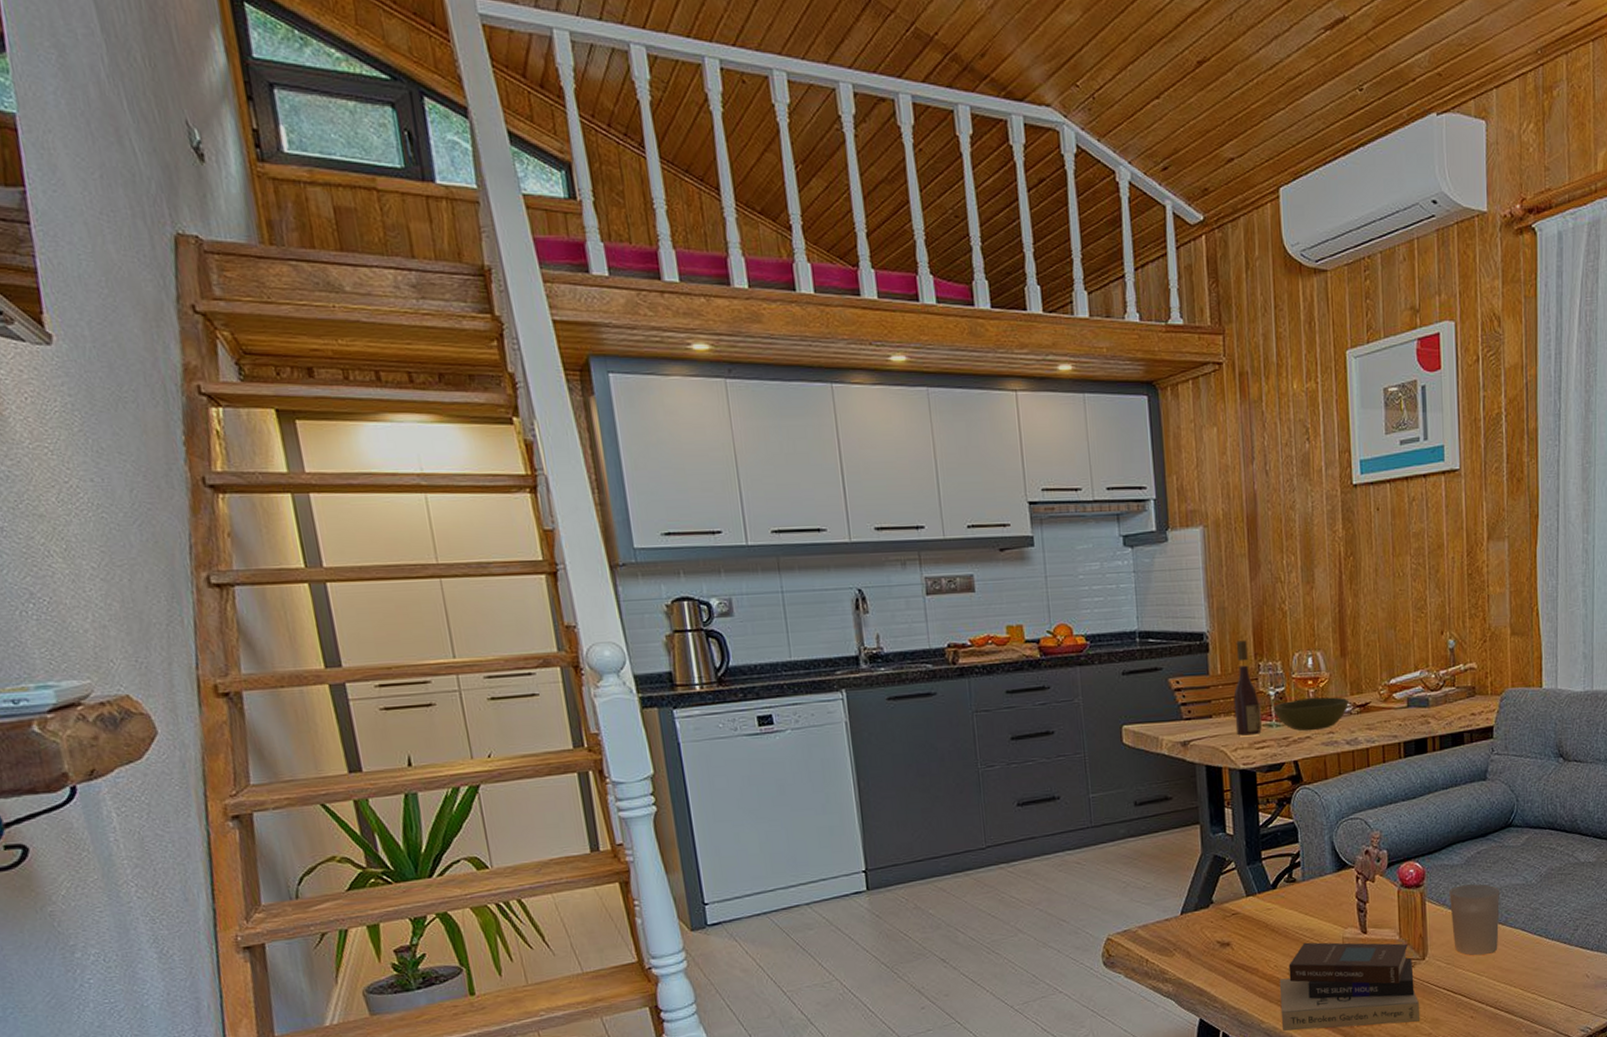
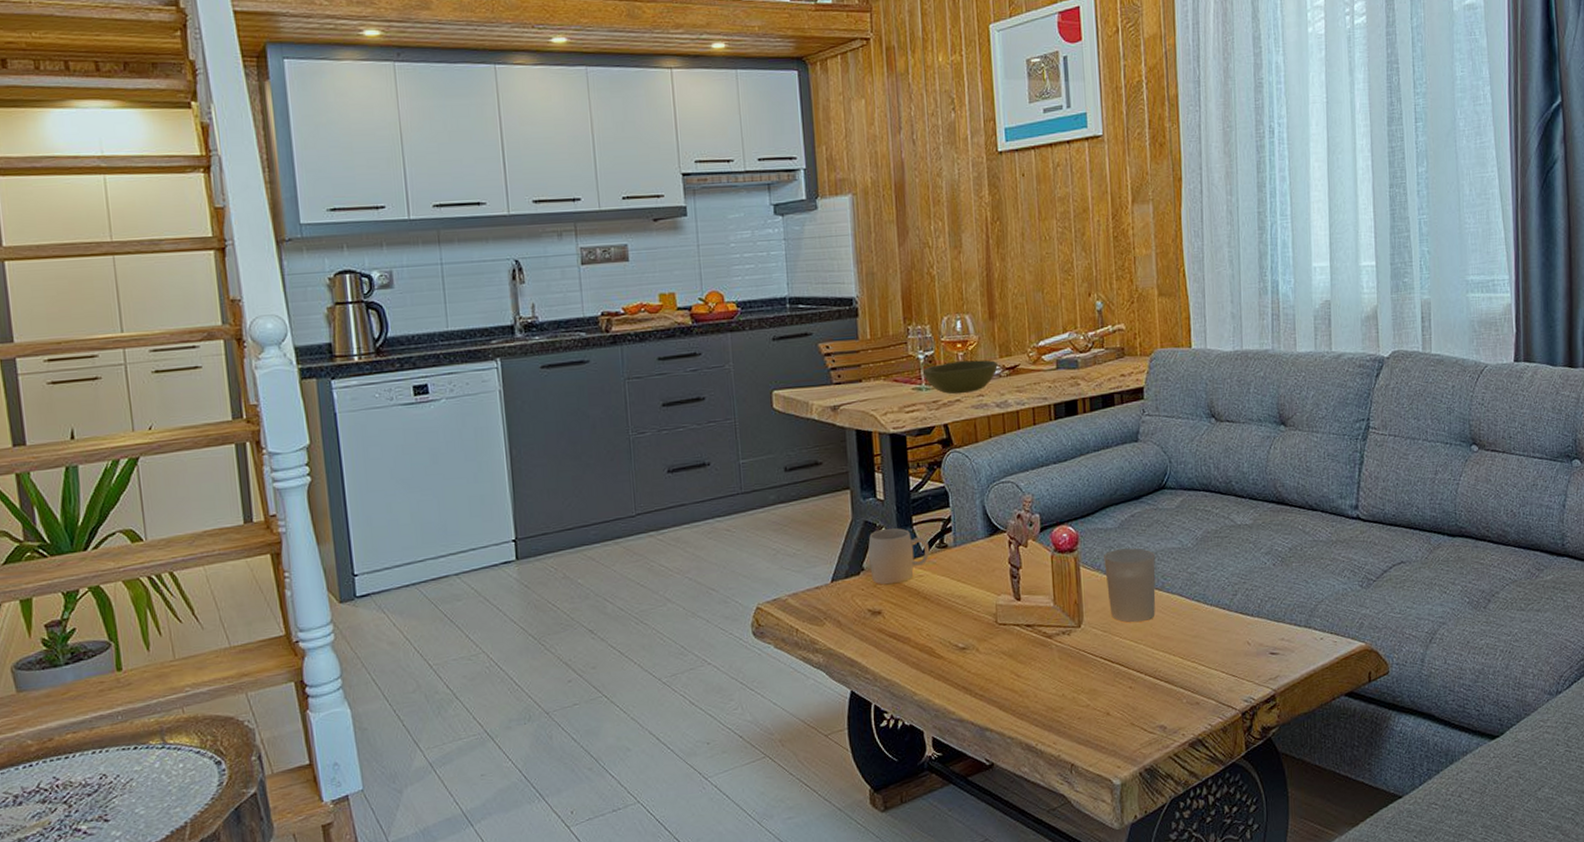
mug: none [1217,862,1279,918] -> present [868,528,930,586]
wine bottle: present [1233,640,1263,736] -> none [883,305,913,400]
books: present [1279,942,1421,1031] -> none [931,610,1078,703]

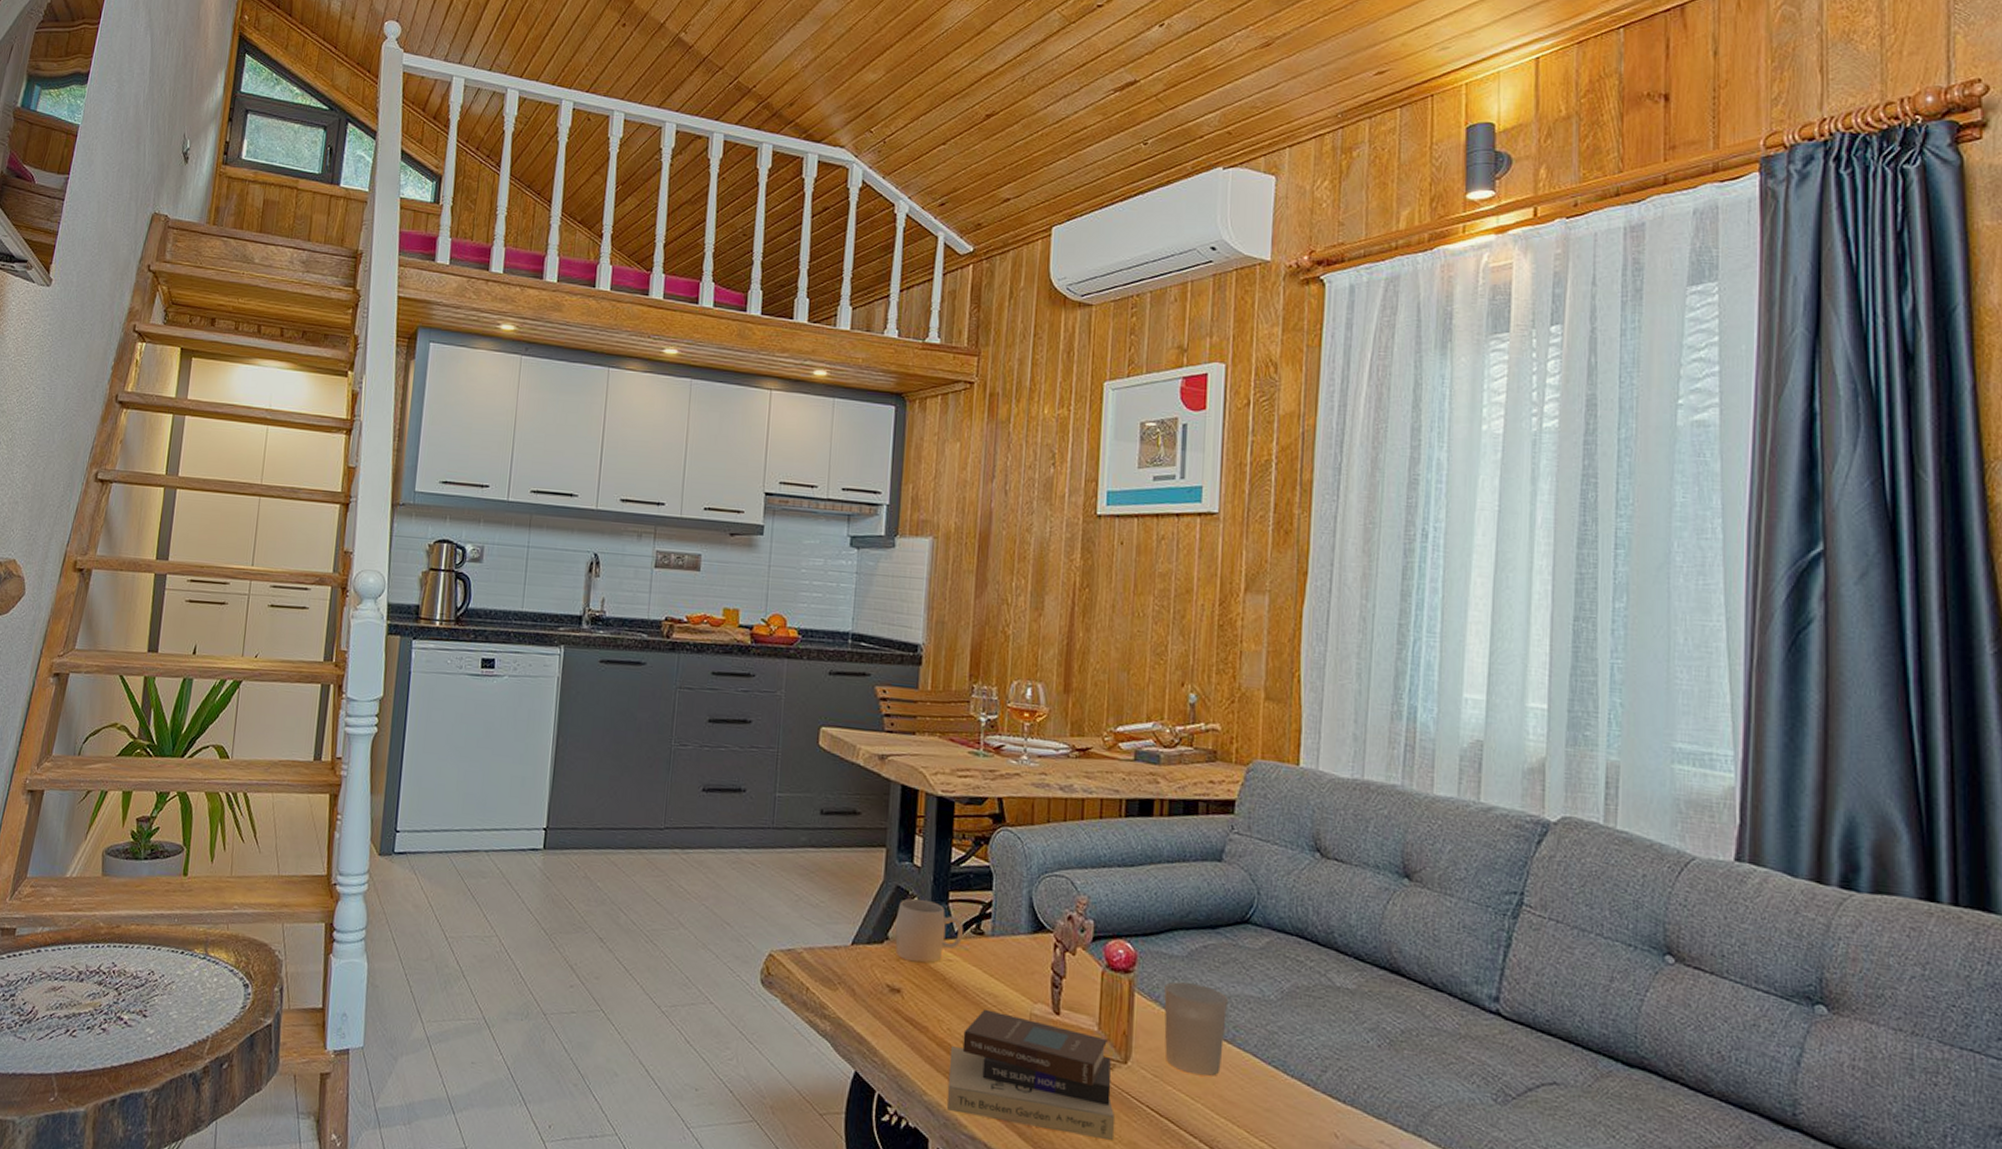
bowl: present [922,359,998,395] -> none [982,730,1067,769]
books: none [931,610,1078,703] -> present [946,1009,1116,1142]

